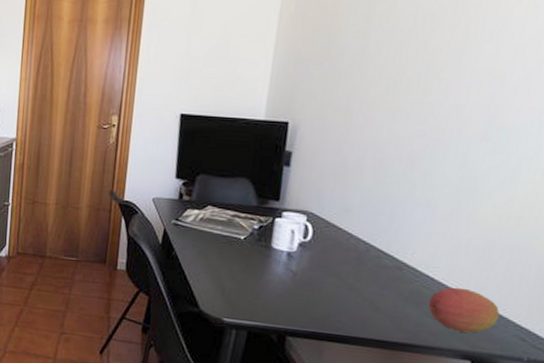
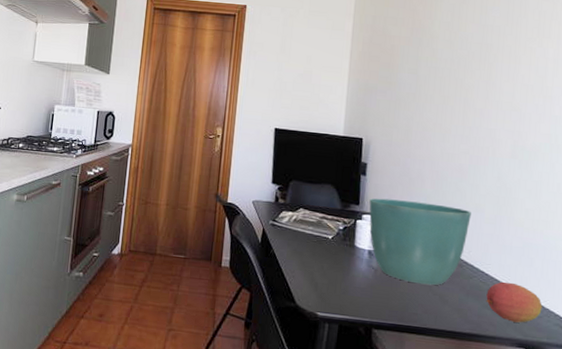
flower pot: none [290,192,421,291] -> present [369,198,471,286]

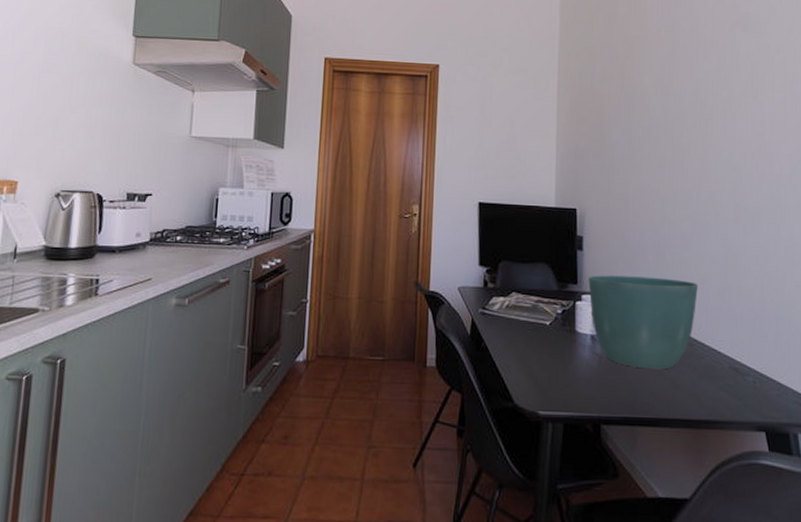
fruit: present [486,281,542,323] -> none [720,359,779,403]

